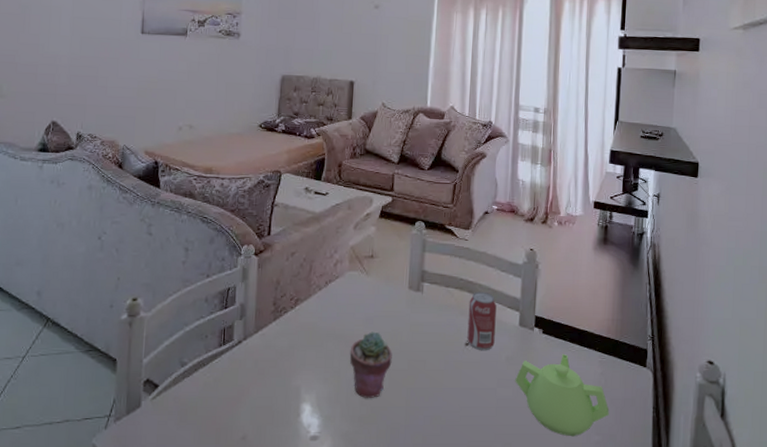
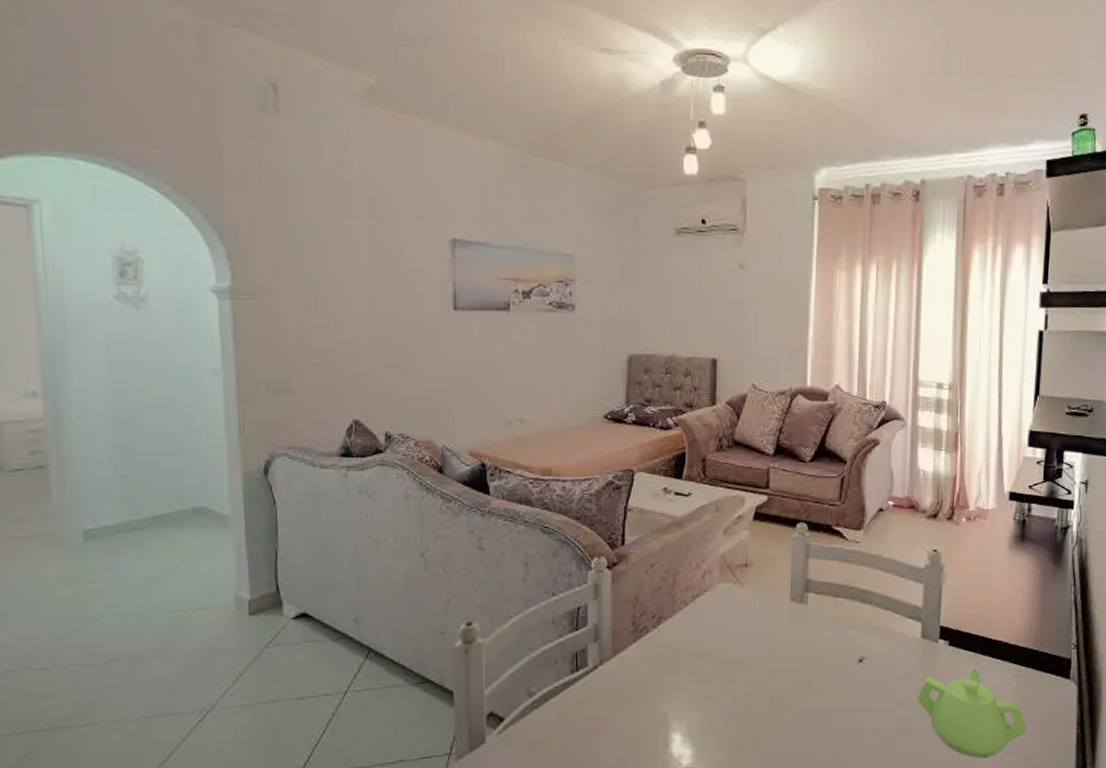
potted succulent: present [349,331,392,398] -> none [724,650,774,724]
beverage can: present [467,291,497,351] -> none [860,601,895,668]

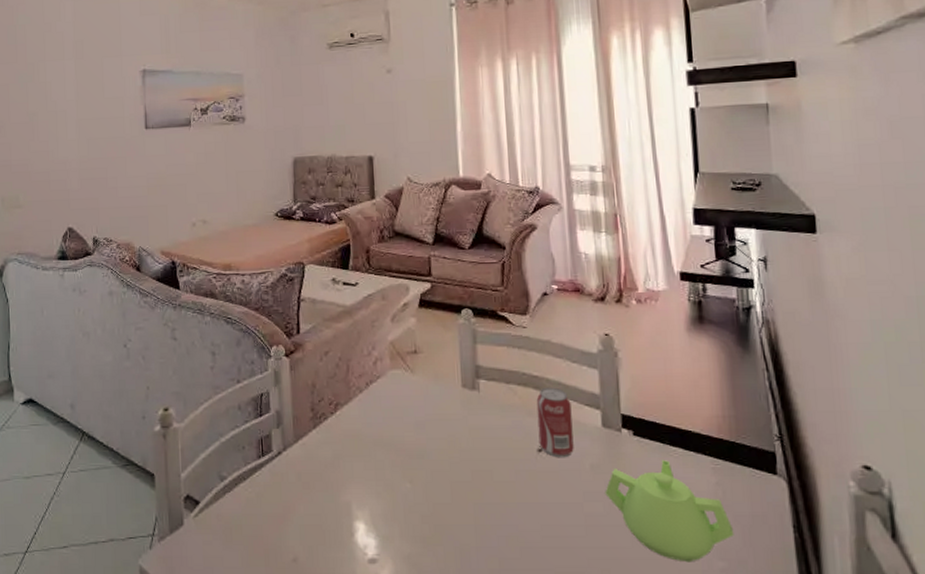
beverage can: none [860,601,895,668] -> present [536,387,574,458]

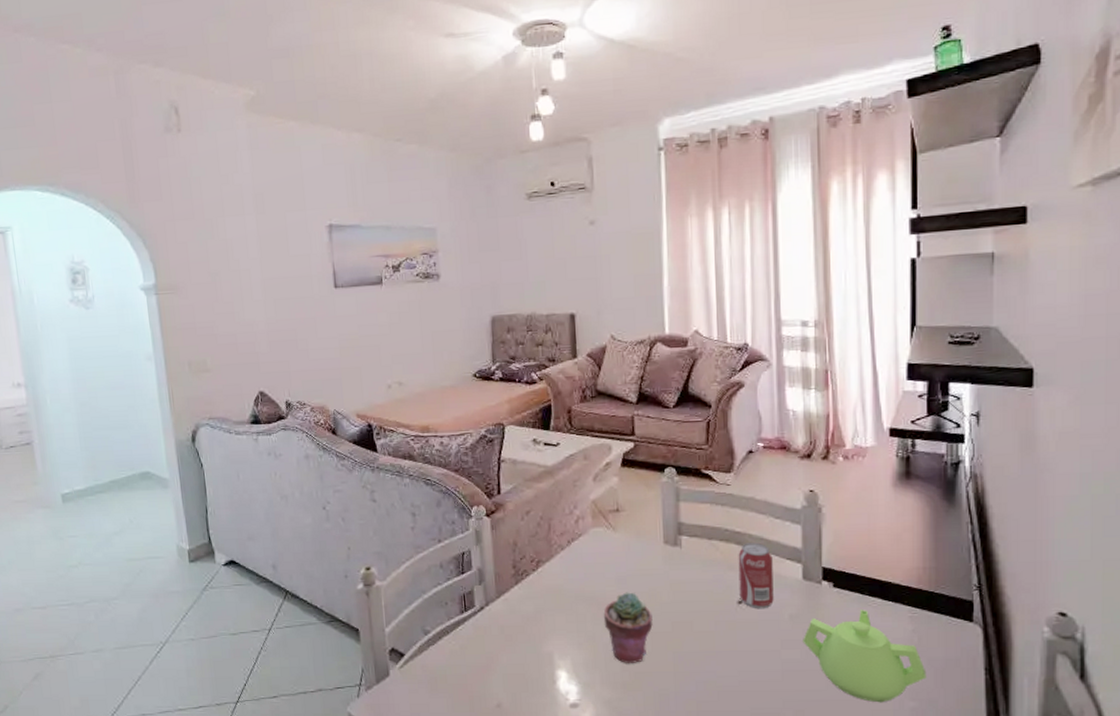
potted succulent: none [402,438,452,515] -> present [603,592,653,663]

